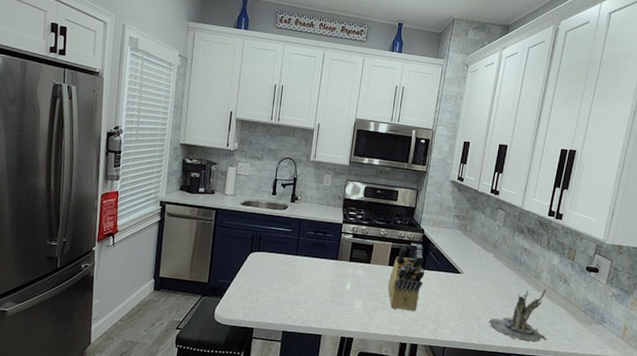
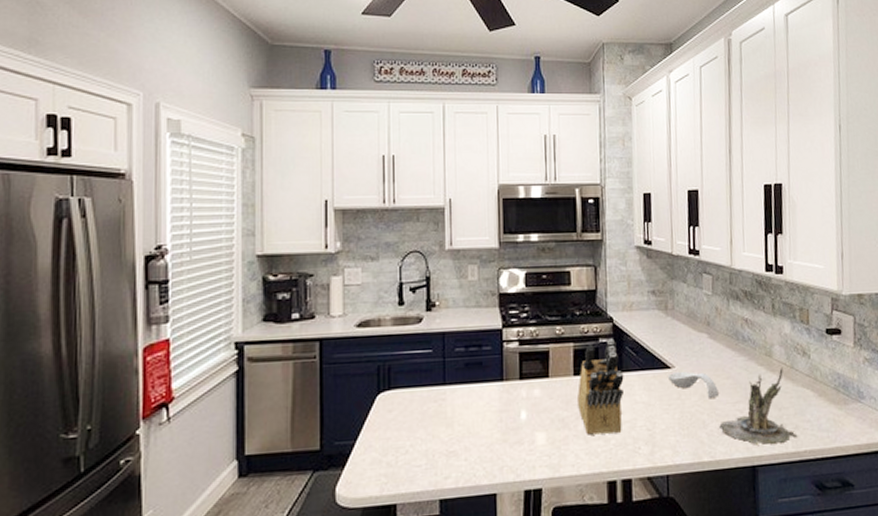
spoon rest: none [456,277,494,301] -> present [667,371,719,398]

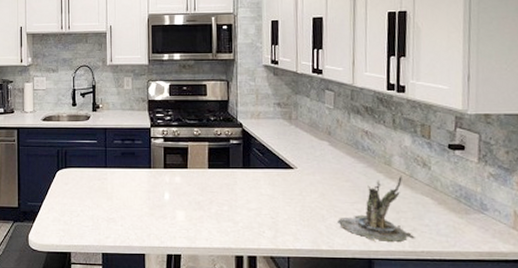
knife block: present [577,338,624,435] -> none [211,141,251,219]
spoon rest: present [667,371,719,398] -> none [290,173,338,197]

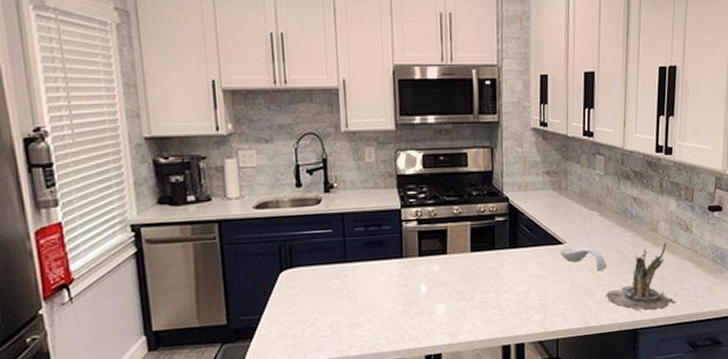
spoon rest: none [290,173,338,197] -> present [559,247,606,270]

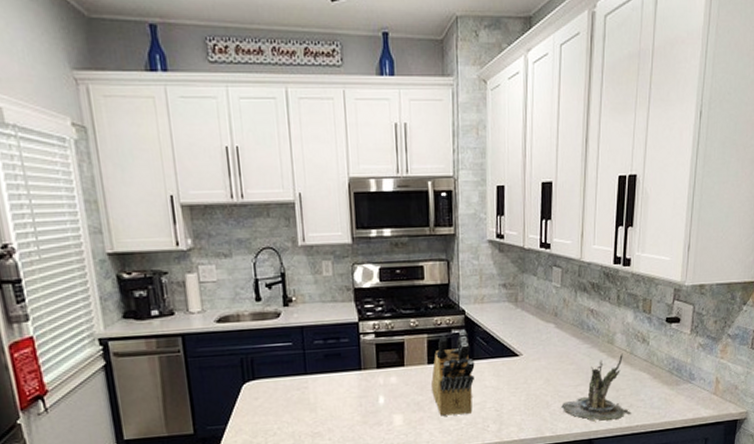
knife block: none [474,217,519,306] -> present [431,329,475,416]
spoon rest: present [559,247,606,270] -> none [515,359,562,382]

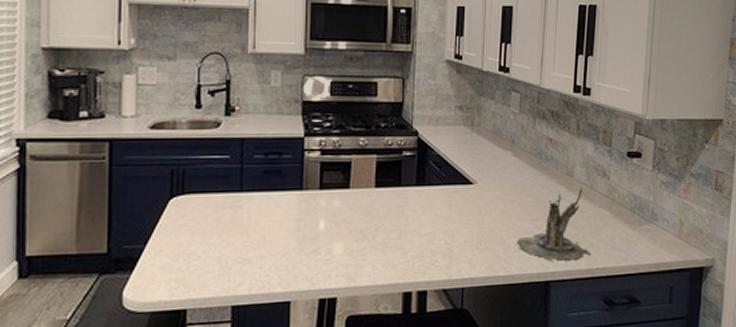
knife block: present [431,329,475,416] -> none [378,152,426,247]

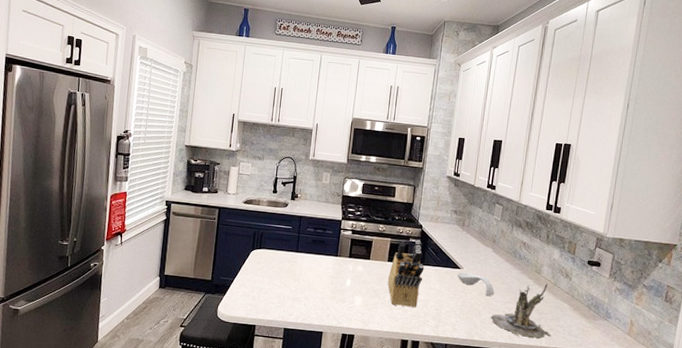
knife block: none [378,152,426,247] -> present [388,240,424,308]
spoon rest: none [468,188,518,215] -> present [456,272,494,296]

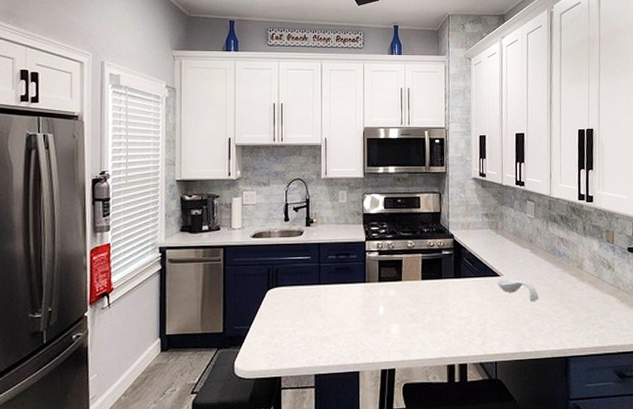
knife block: present [388,240,424,308] -> none [424,251,462,328]
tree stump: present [491,283,551,338] -> none [539,278,603,340]

